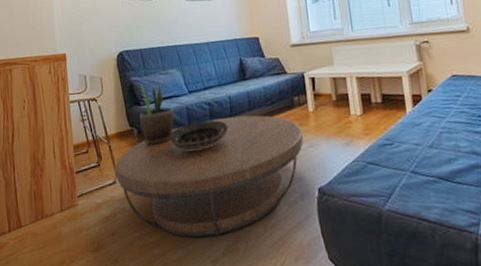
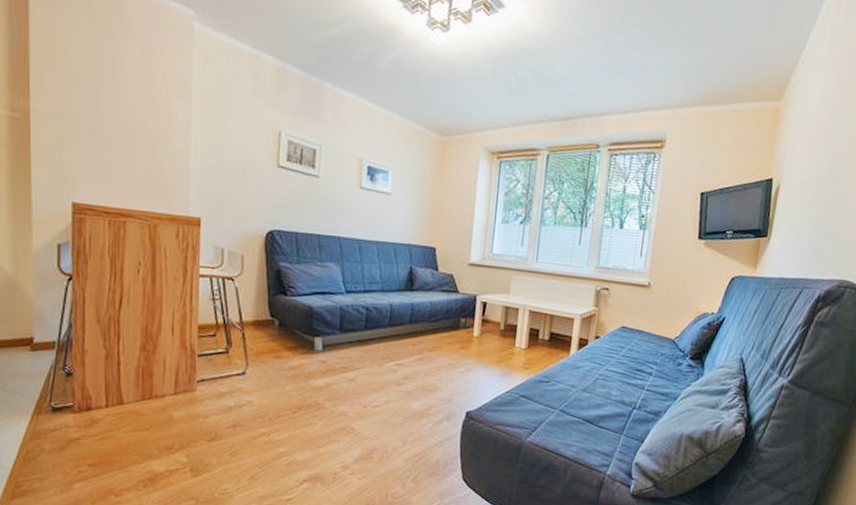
coffee table: present [115,115,303,238] -> none [246,325,462,443]
potted plant: present [139,82,175,145] -> none [283,271,325,342]
decorative bowl: present [169,120,229,151] -> none [315,325,384,355]

